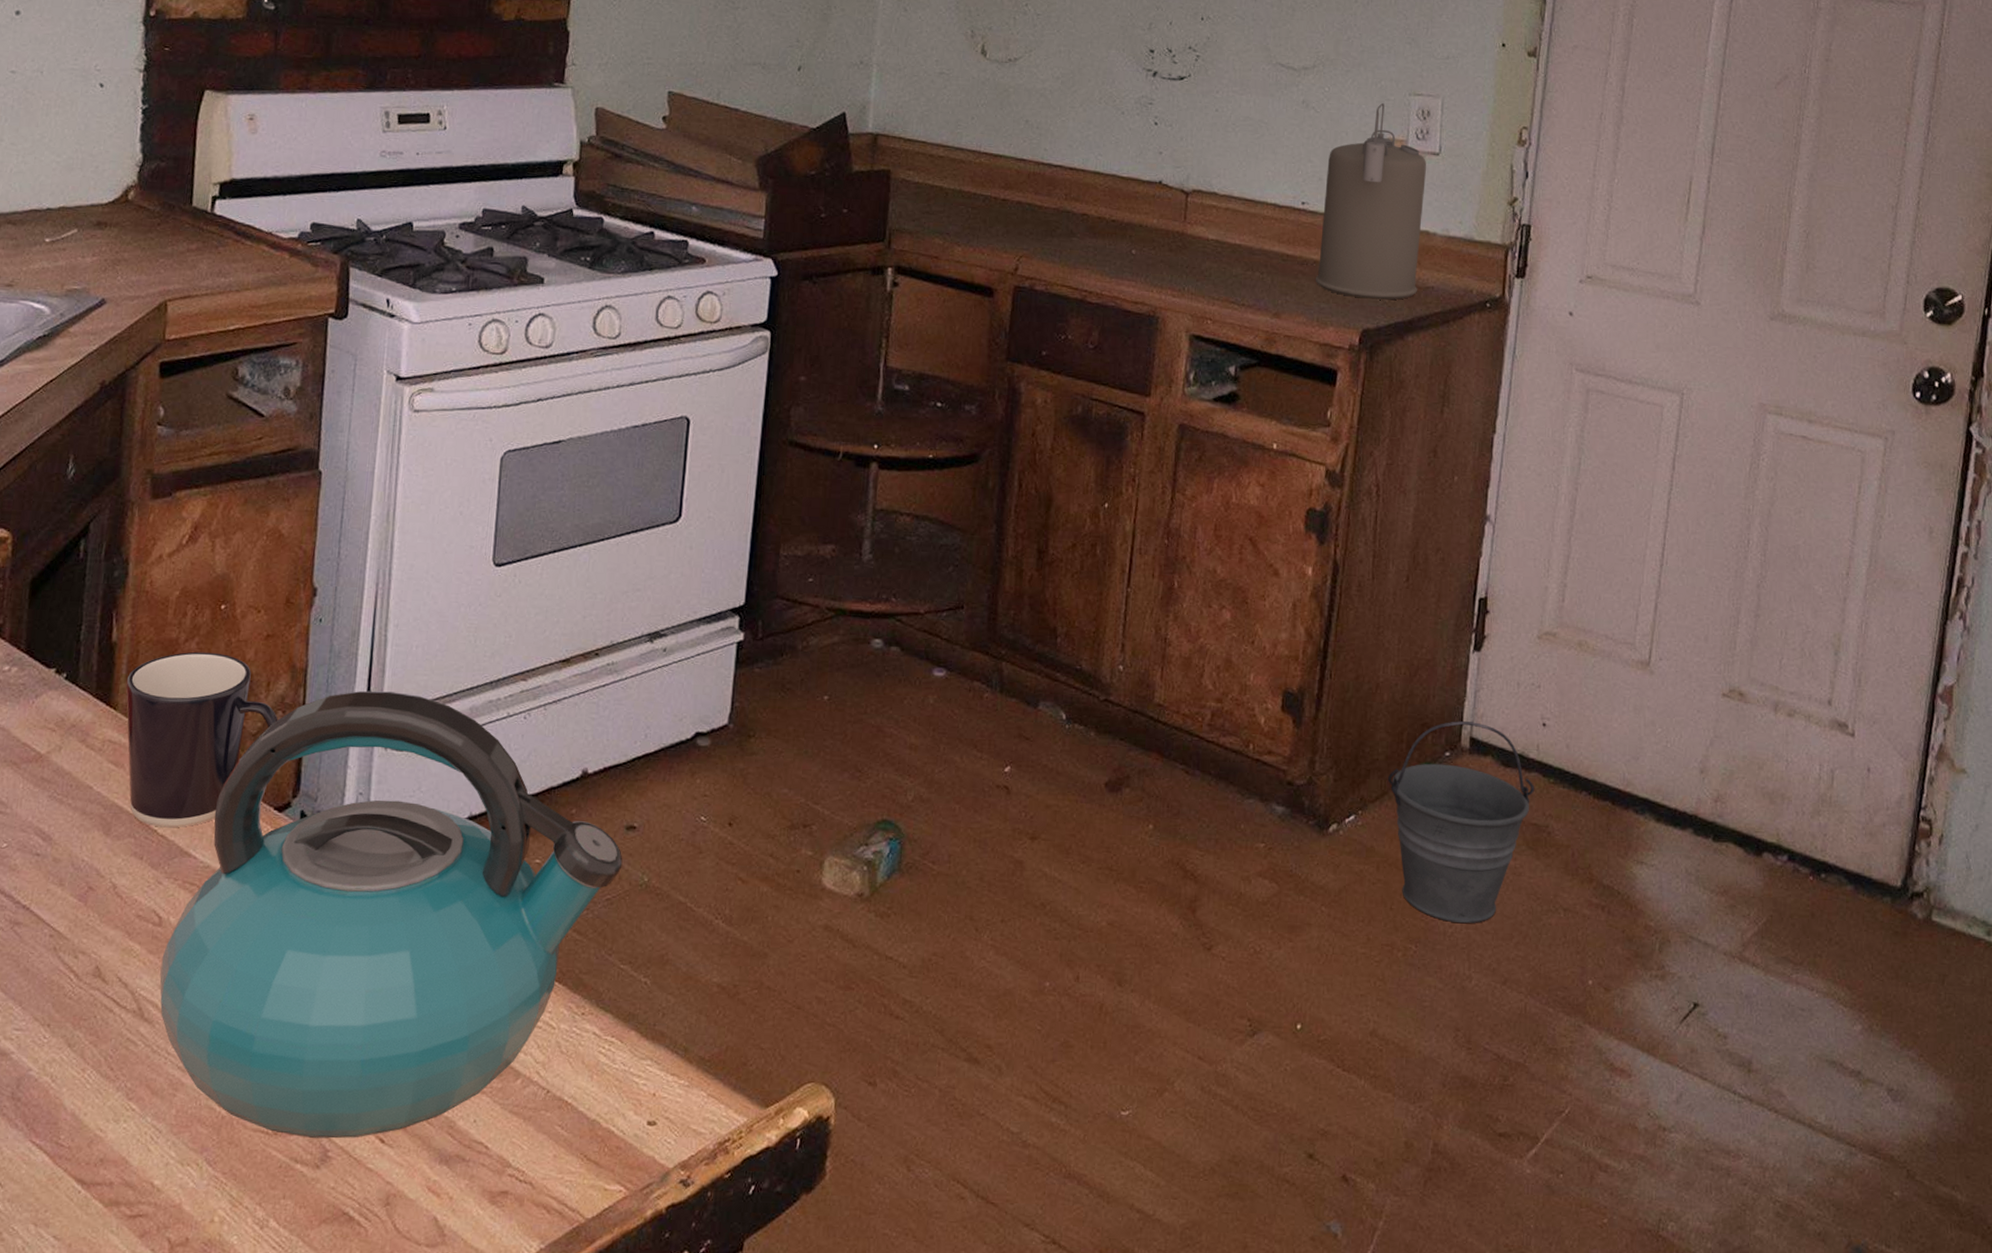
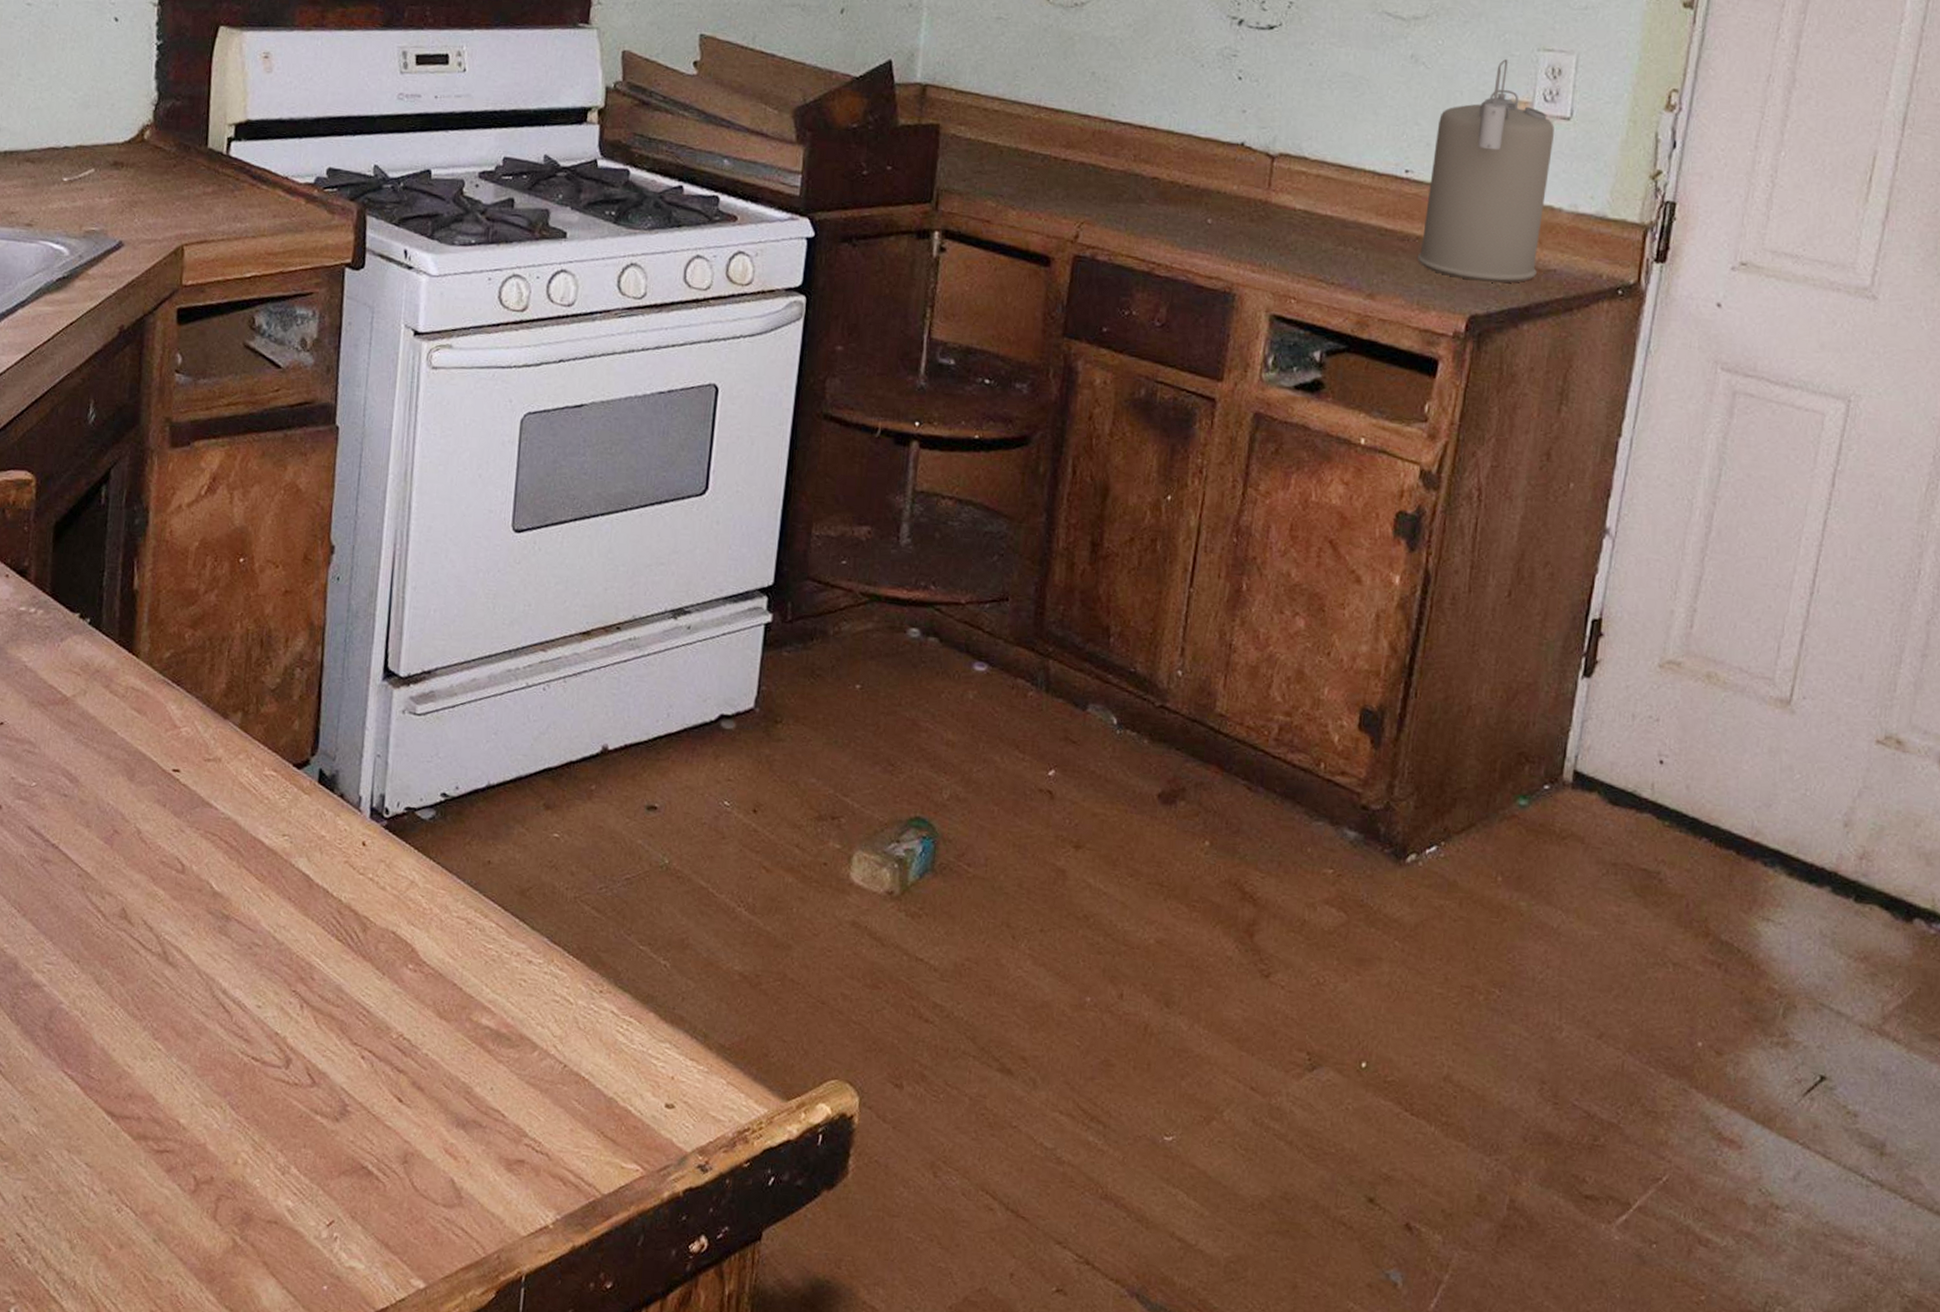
mug: present [126,651,278,828] -> none [147,603,297,778]
kettle: present [159,690,623,1139] -> none [183,652,643,1095]
bucket: present [1387,721,1535,924] -> none [1475,752,1647,972]

